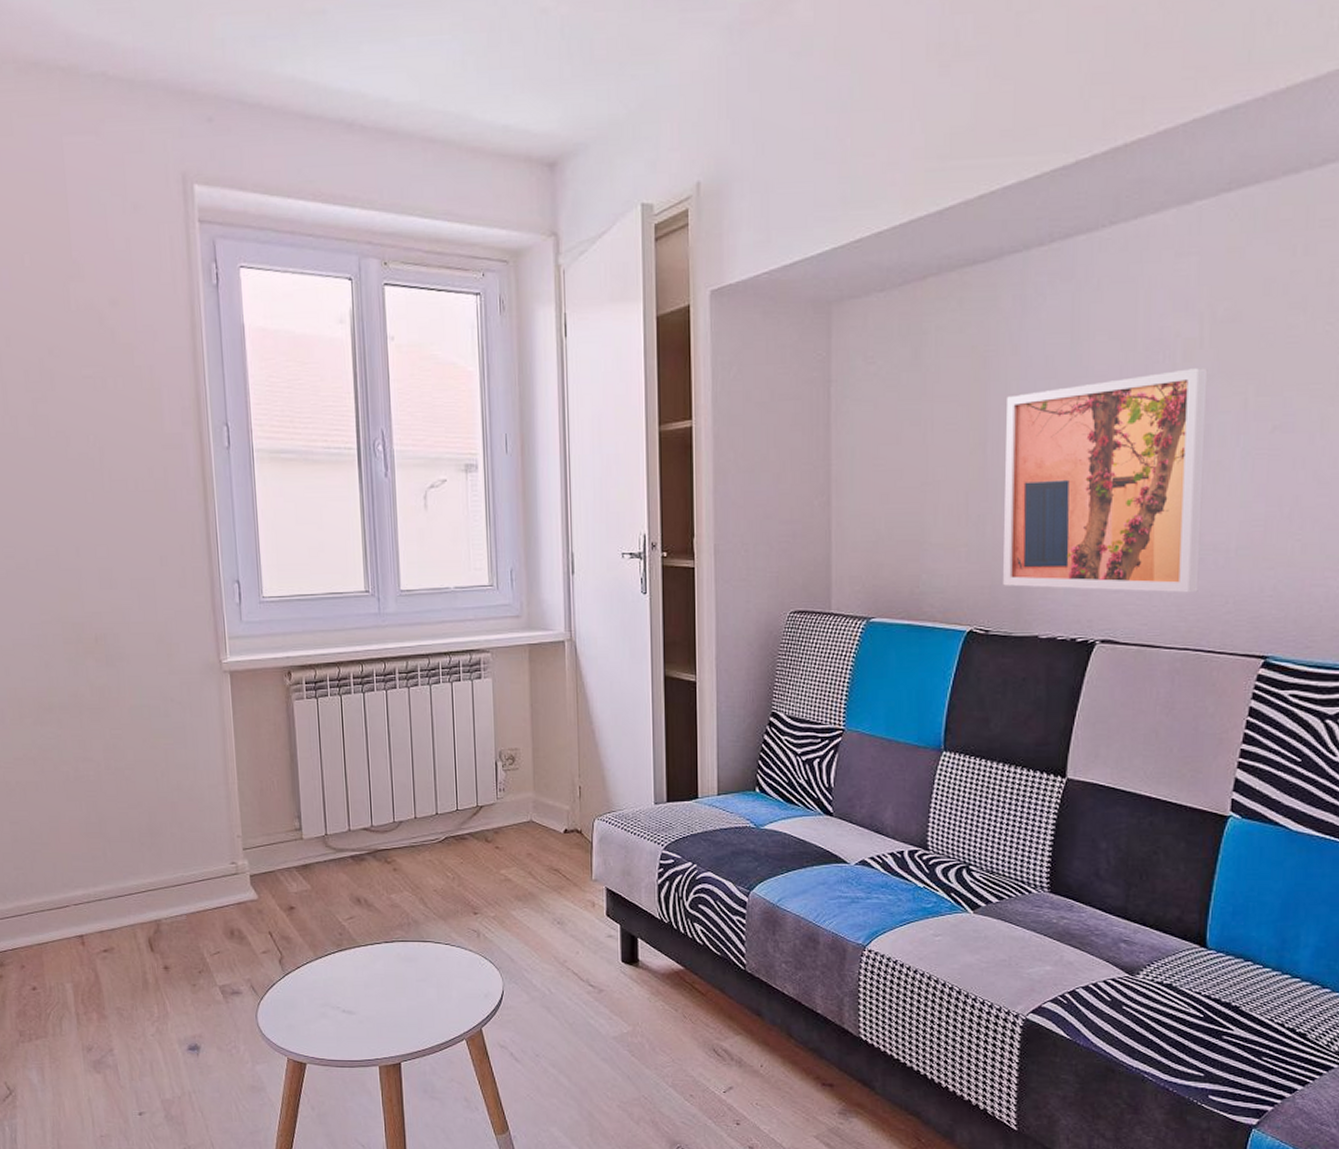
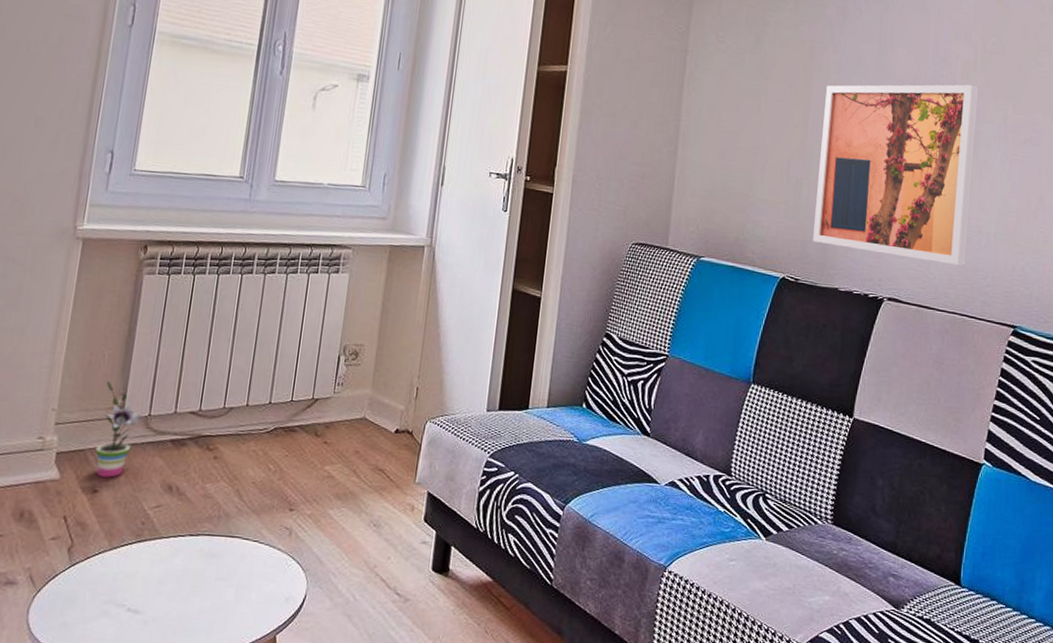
potted plant: none [280,805,321,895] -> present [95,381,144,478]

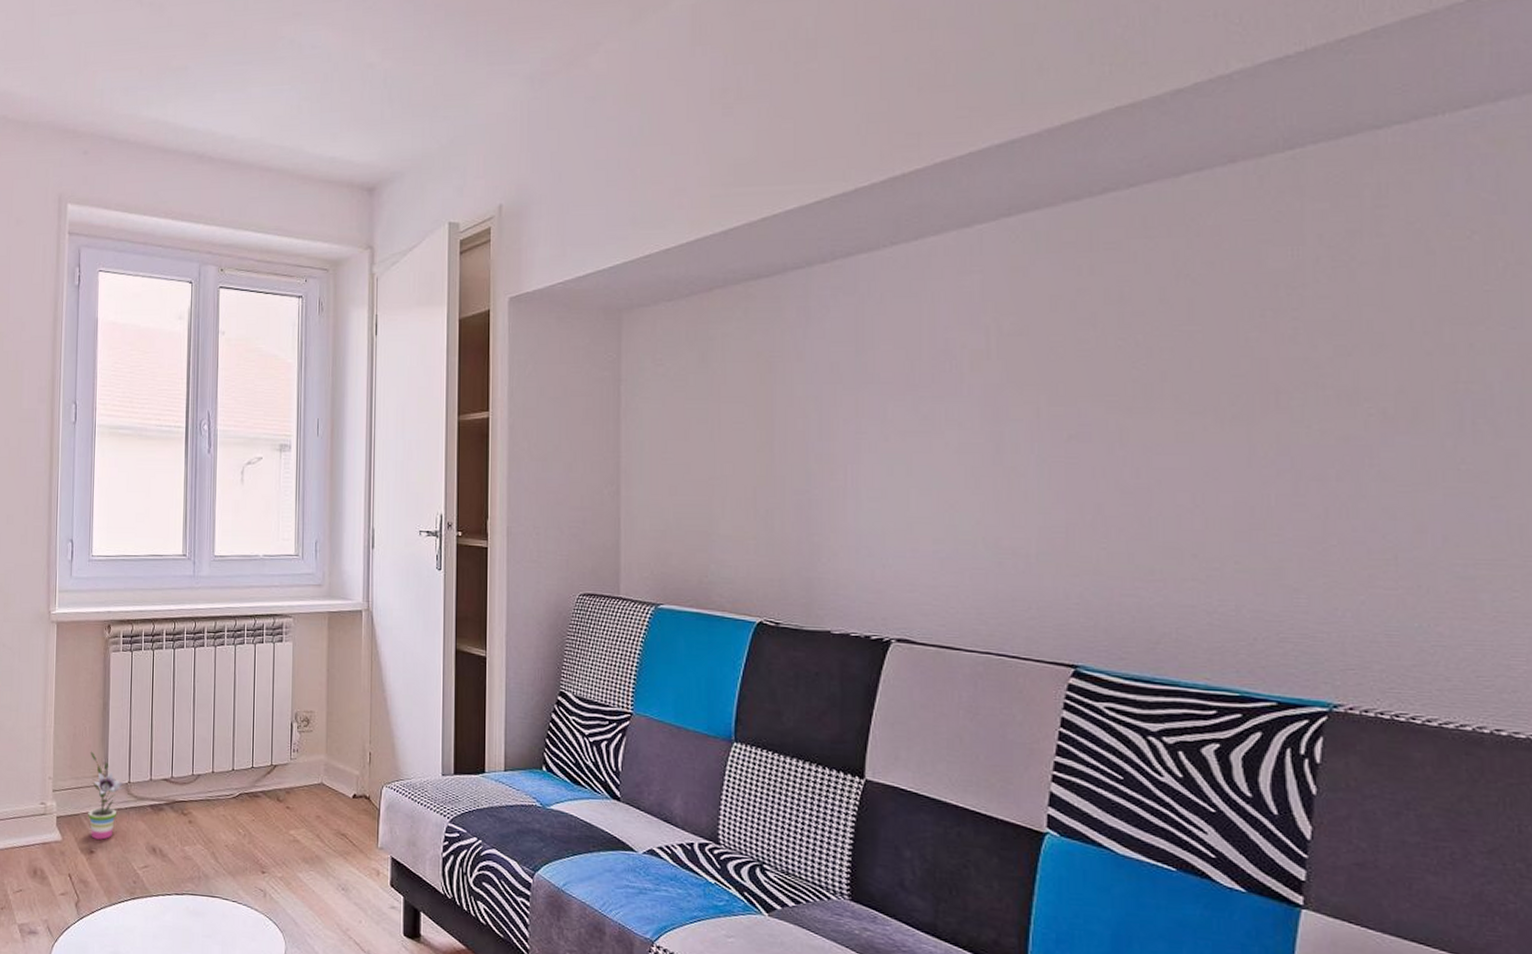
wall art: present [813,84,979,266] -> none [793,378,998,597]

